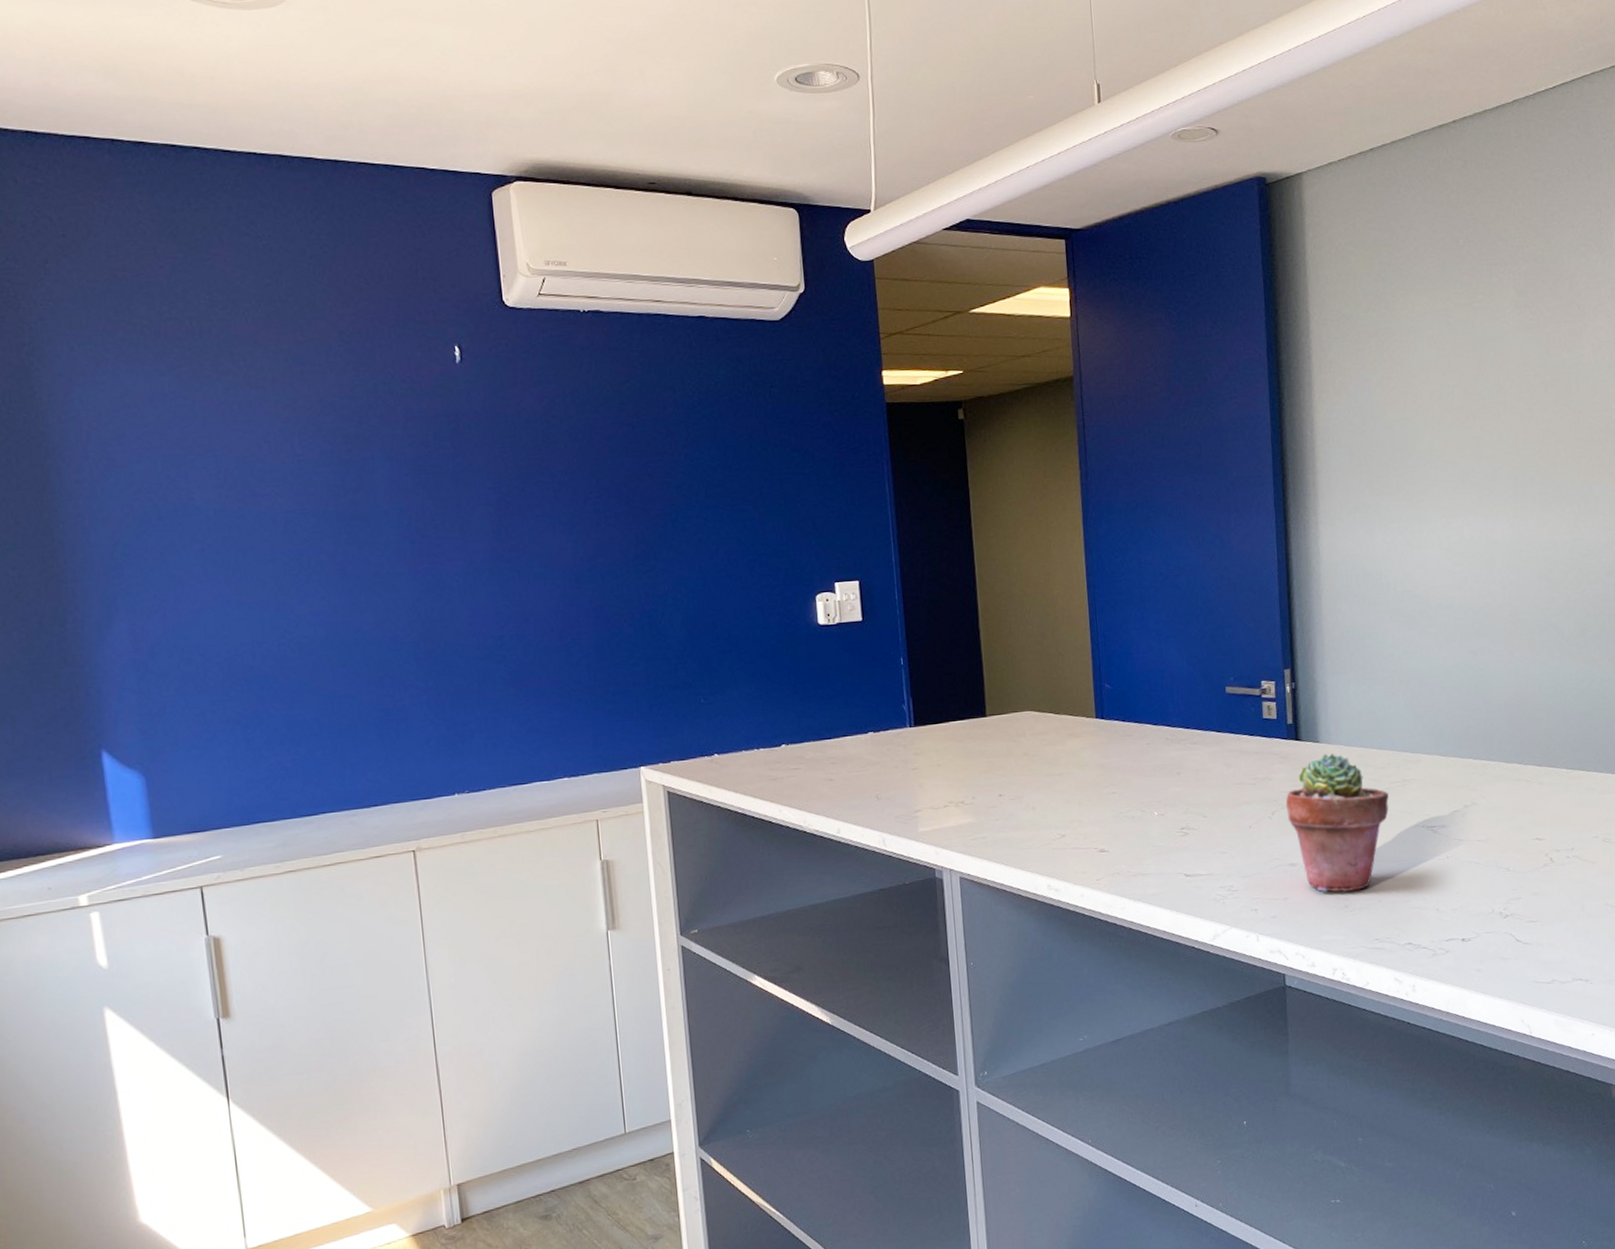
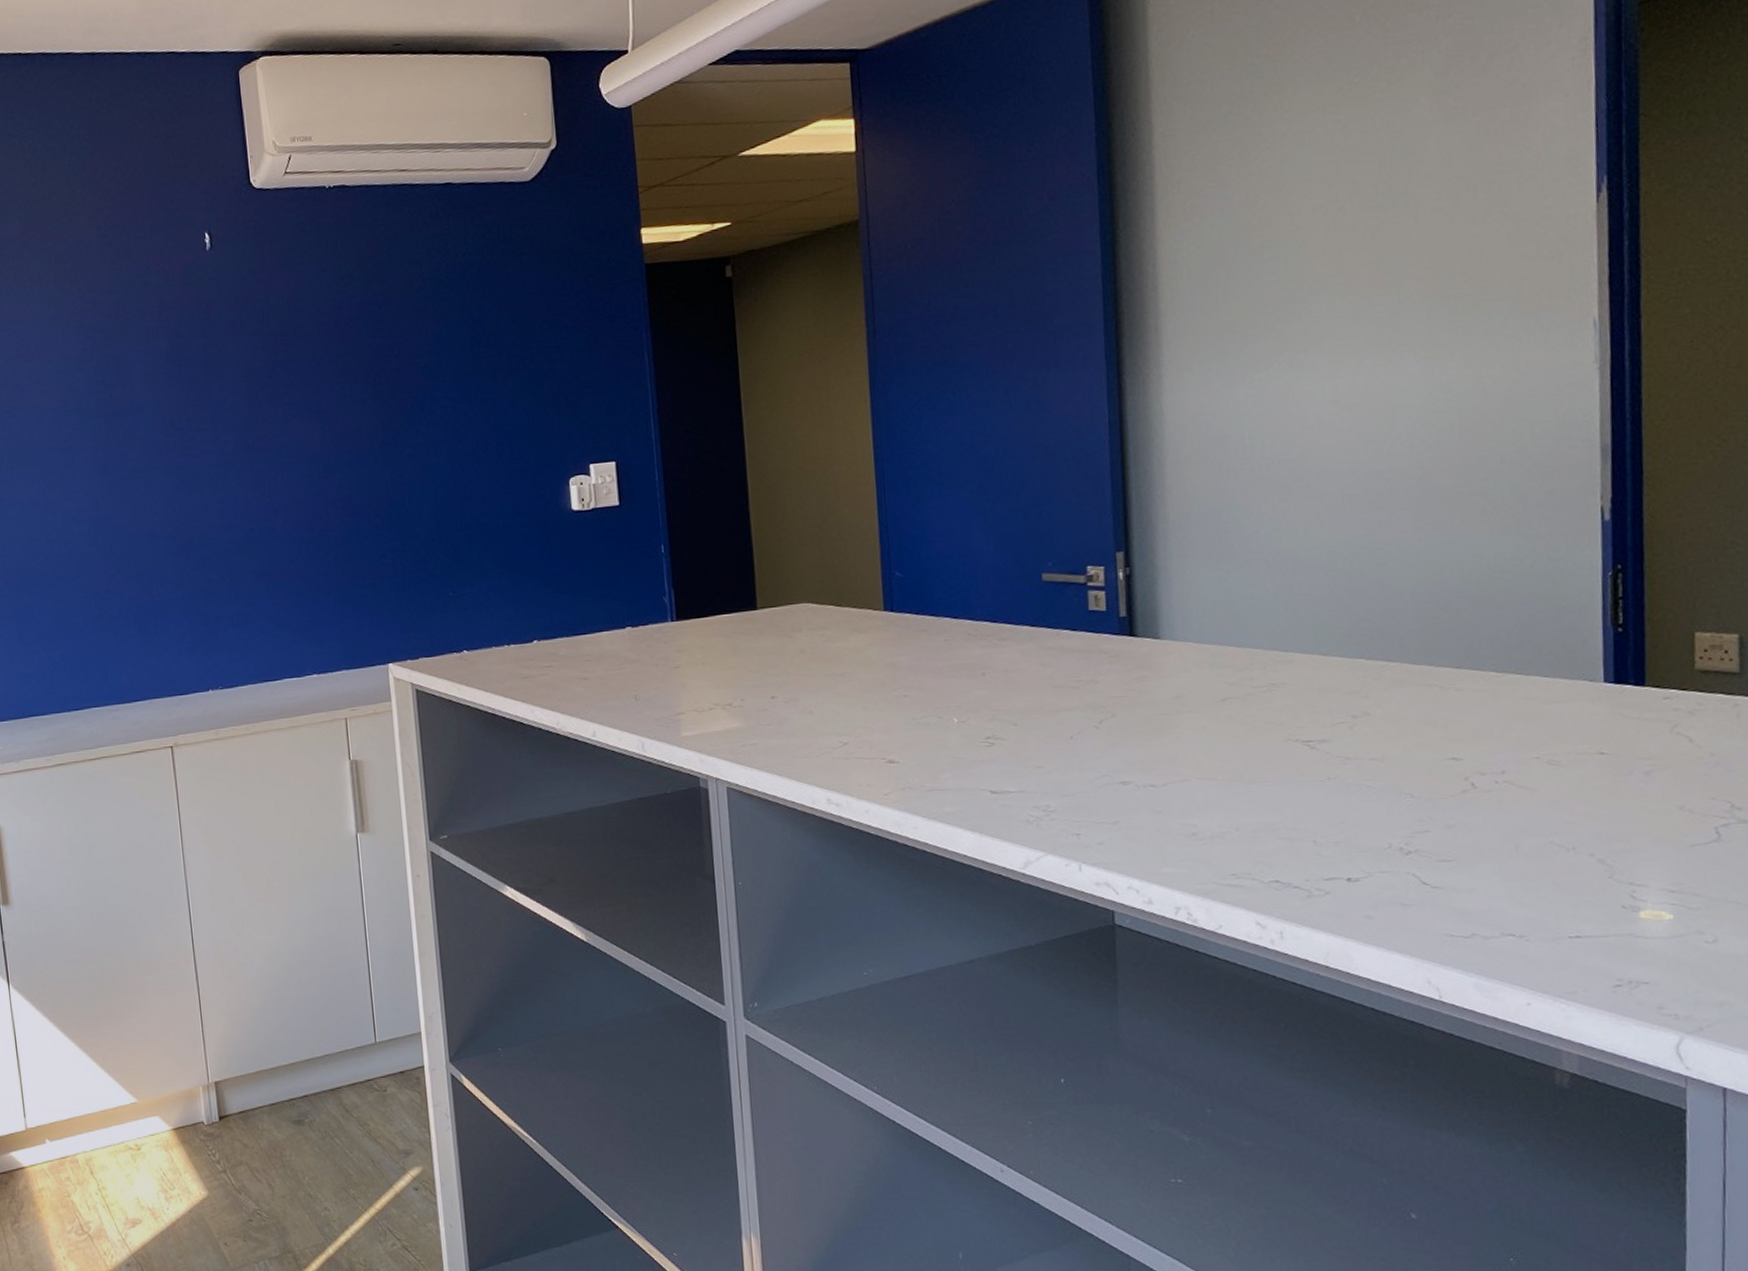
potted succulent: present [1285,753,1389,892] -> none [1116,651,1251,818]

